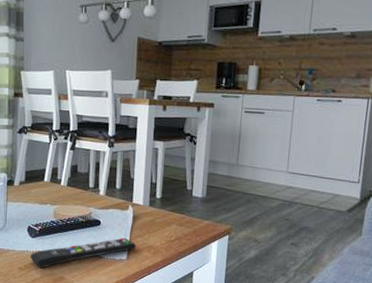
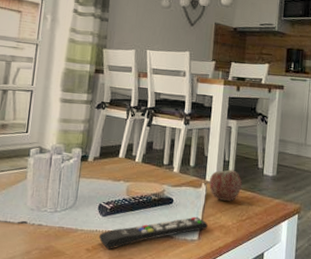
apple: none [136,191,170,223] -> present [209,169,242,201]

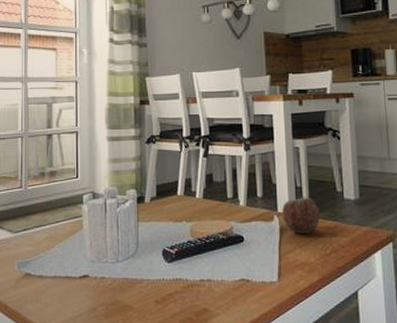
remote control: present [98,216,209,250] -> none [166,255,288,300]

